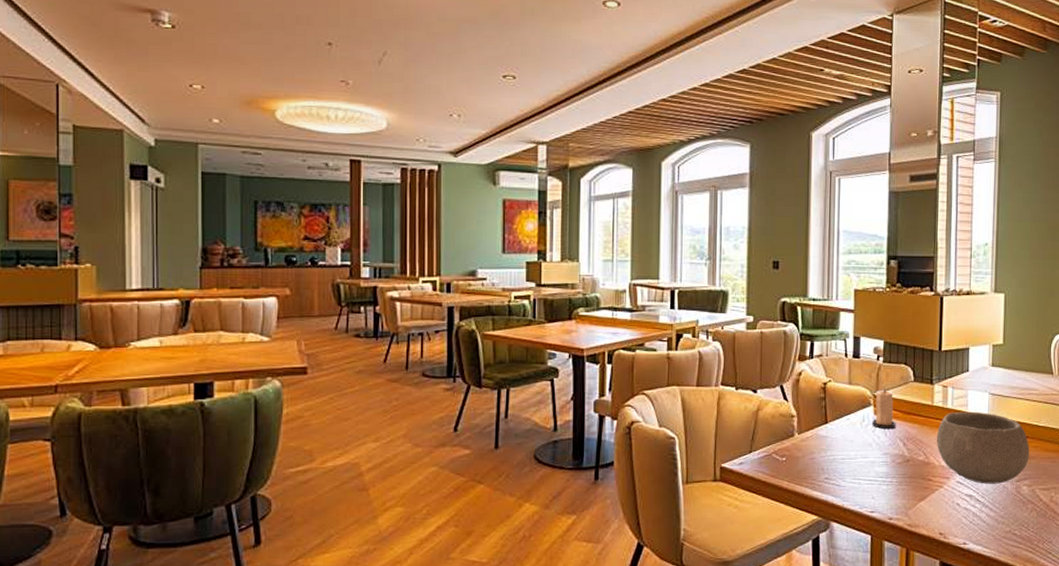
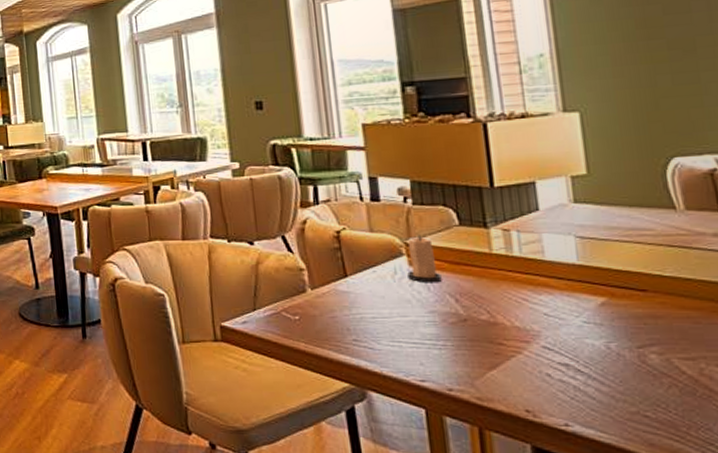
bowl: present [936,411,1029,484] -> none [502,259,654,351]

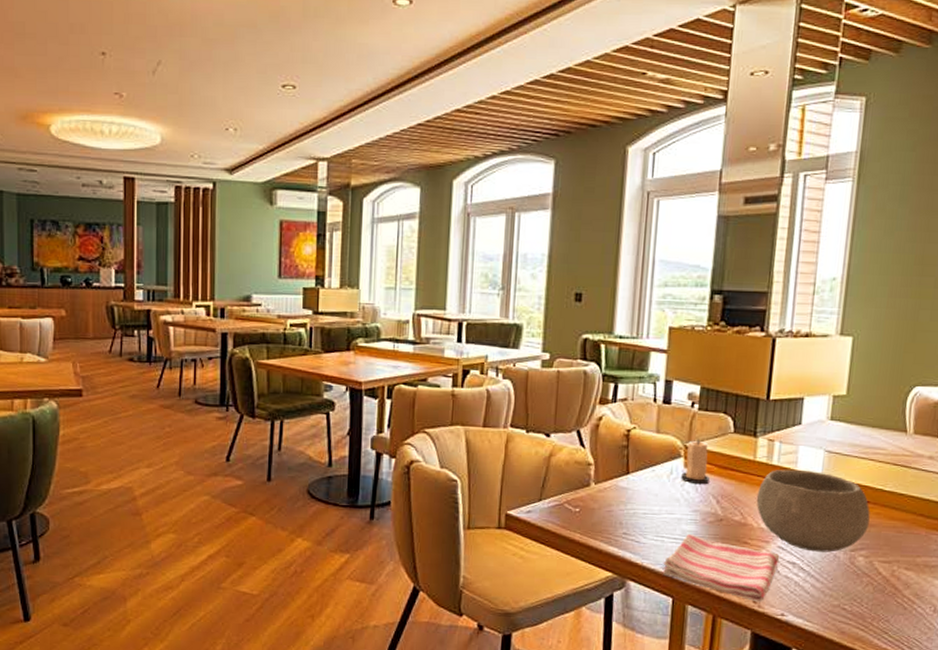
dish towel: none [405,337,548,410] -> present [662,533,780,601]
bowl: none [502,259,654,351] -> present [756,469,870,553]

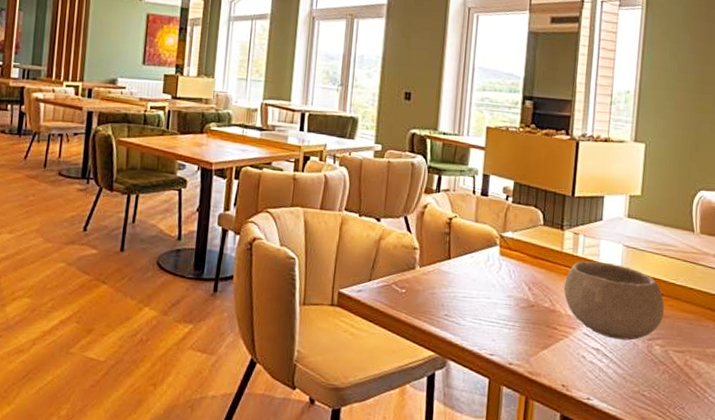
dish towel: present [662,533,780,601] -> none [479,317,585,385]
candle: present [681,439,710,485] -> none [497,229,522,272]

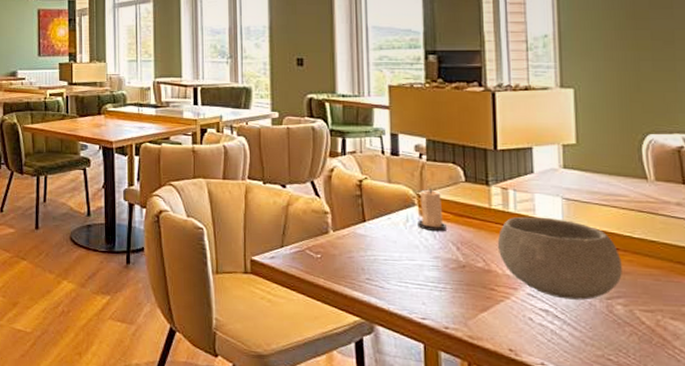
candle: none [497,229,522,272] -> present [418,188,447,232]

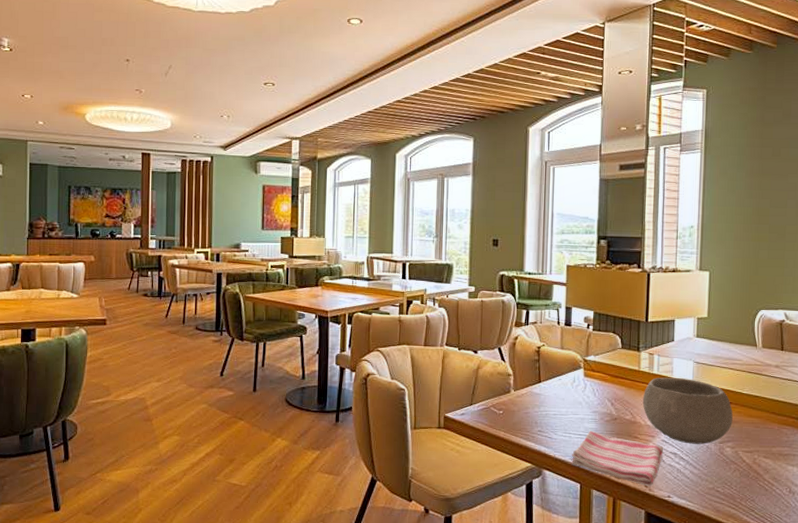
dish towel: none [409,279,531,349] -> present [571,430,664,486]
candle: present [418,188,447,232] -> none [582,353,605,391]

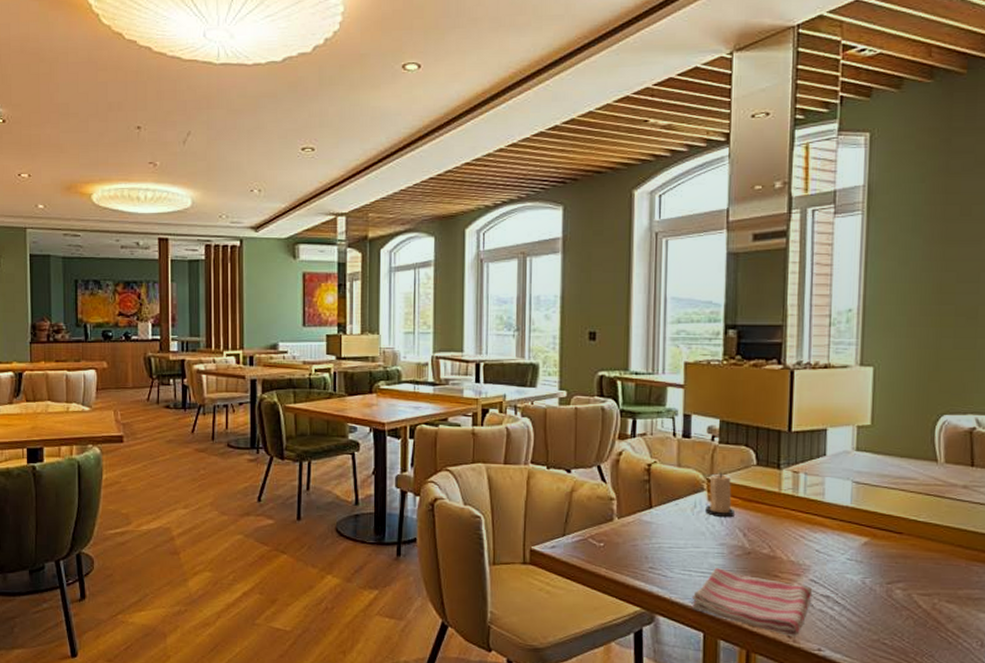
candle: none [582,353,605,391] -> present [705,472,735,518]
bowl: present [642,377,733,445] -> none [784,501,905,585]

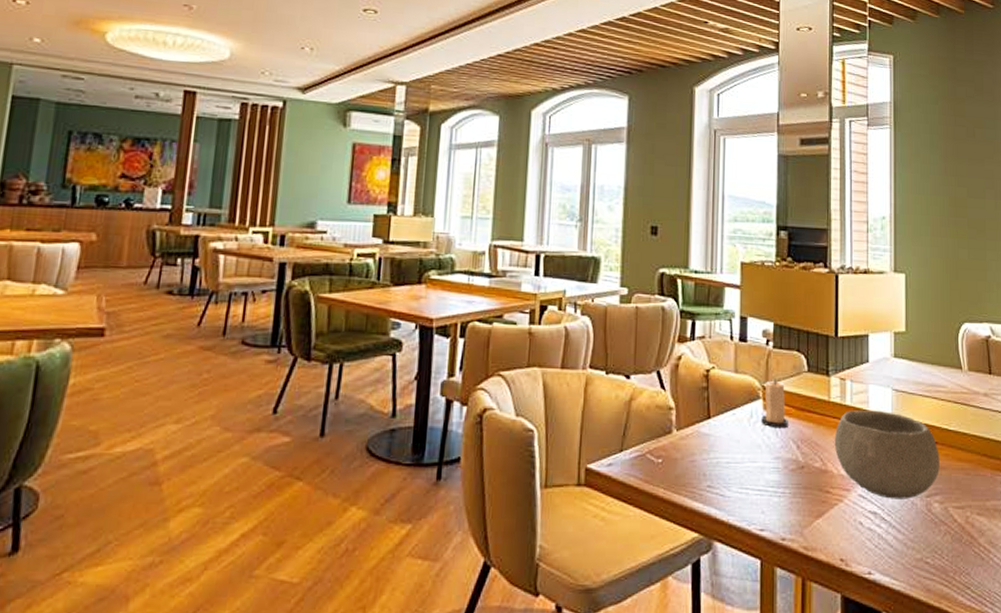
dish towel: present [691,567,813,636] -> none [748,483,861,559]
bowl: none [784,501,905,585] -> present [834,409,940,499]

